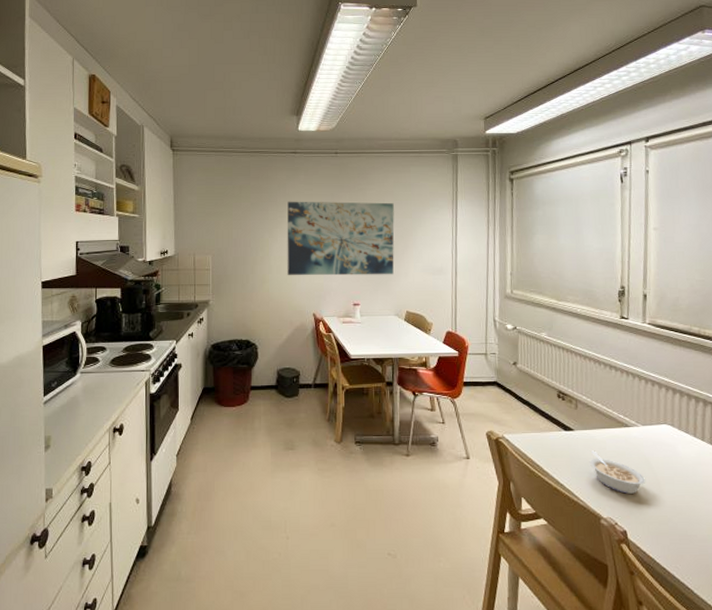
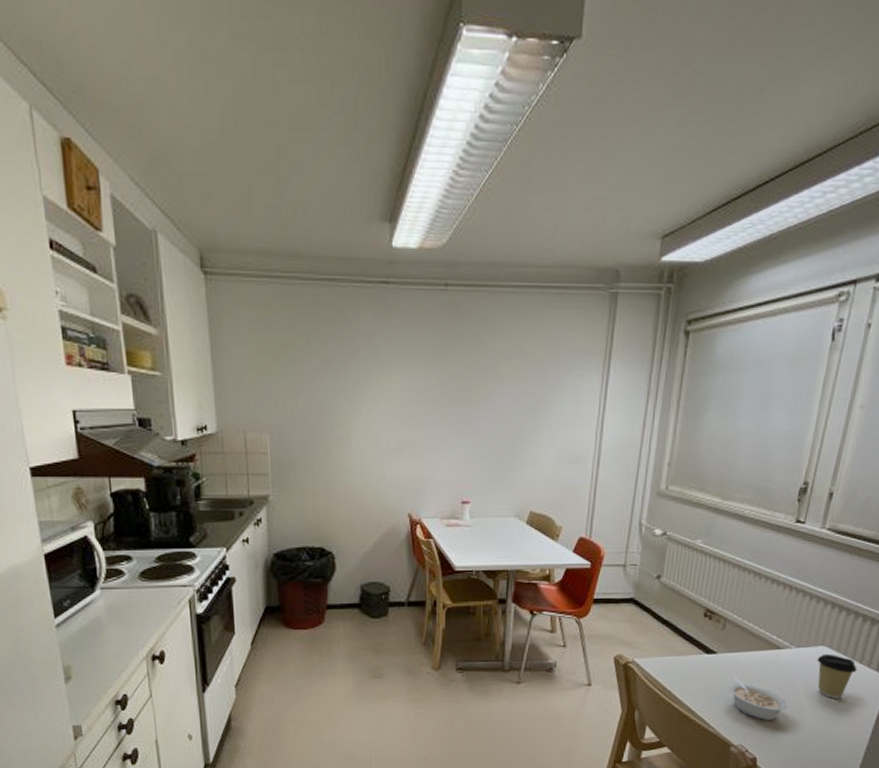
wall art: present [287,201,395,276] -> none [374,357,524,464]
coffee cup: none [663,431,701,474] -> present [817,653,857,698]

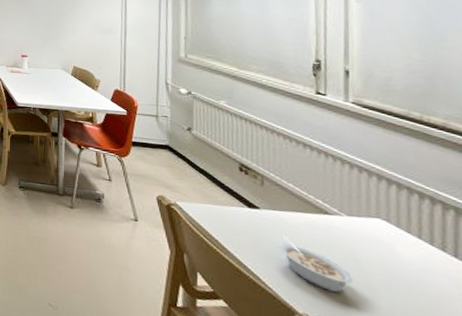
coffee cup: present [817,653,857,698] -> none [375,227,430,282]

